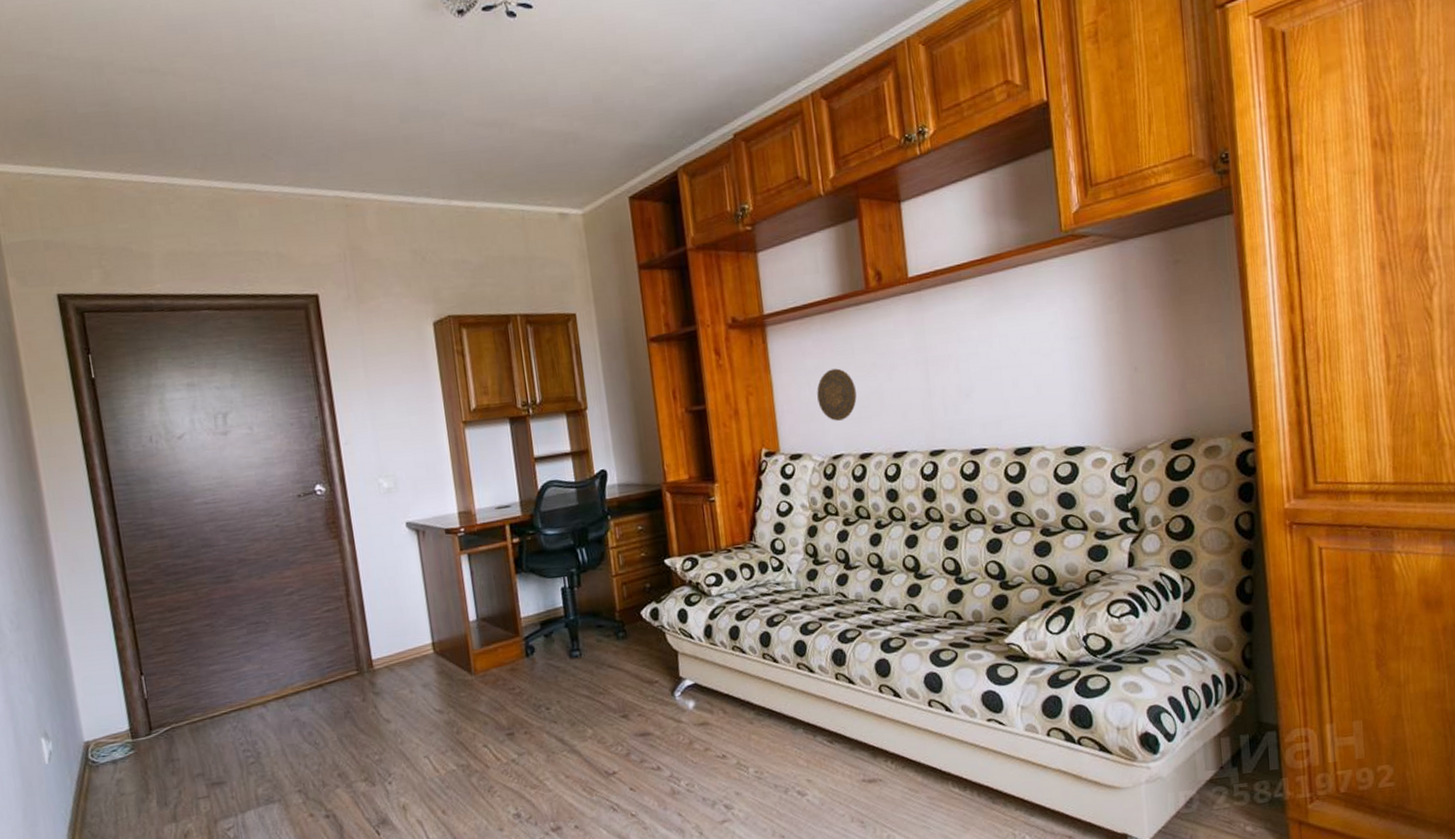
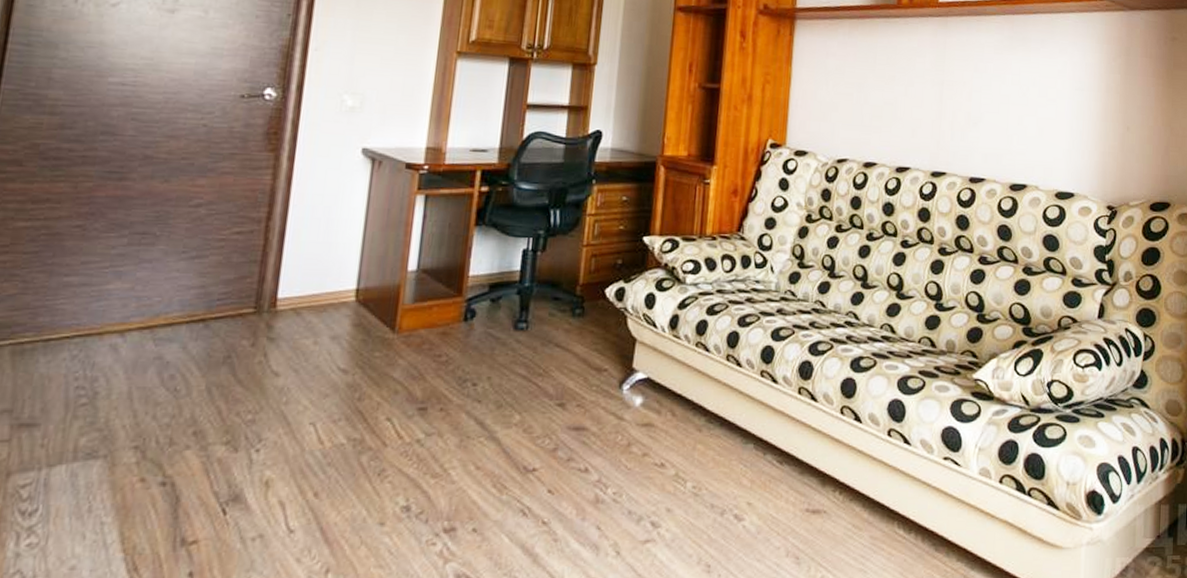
decorative plate: present [817,368,857,421] -> none [832,73,872,125]

